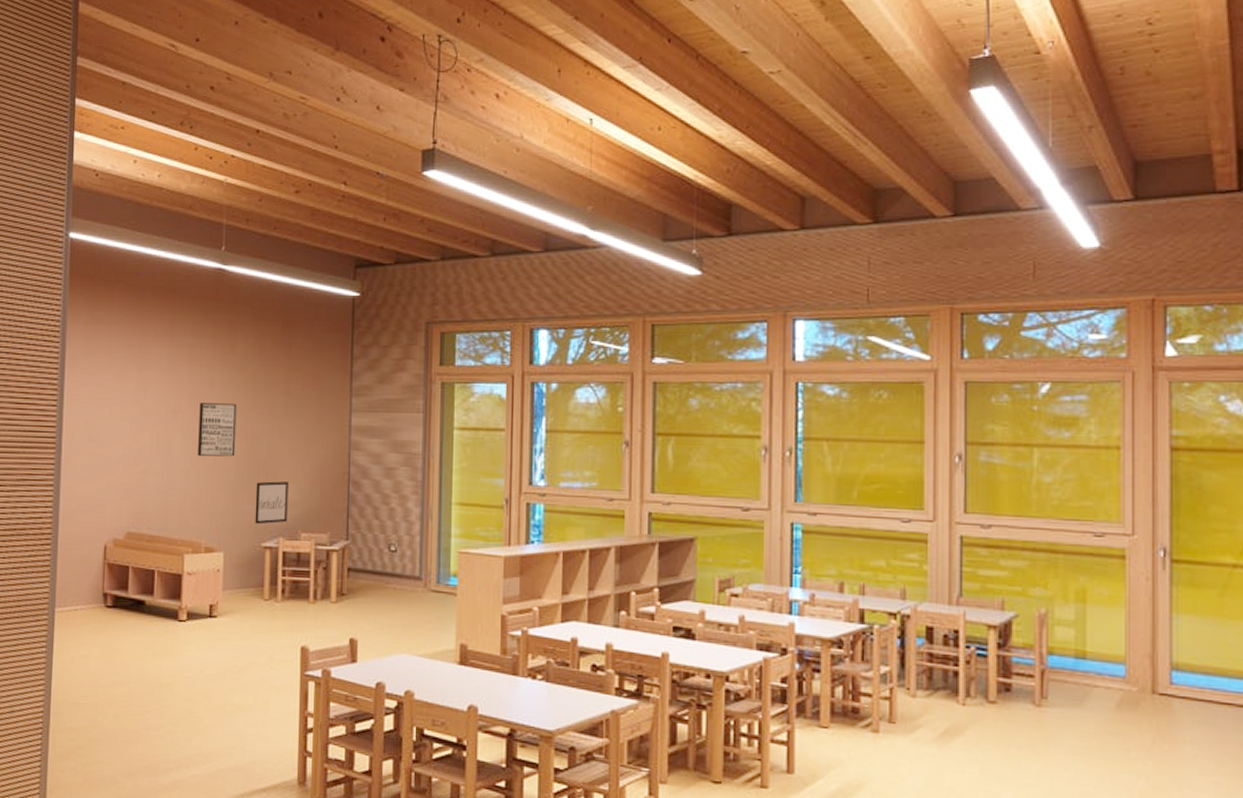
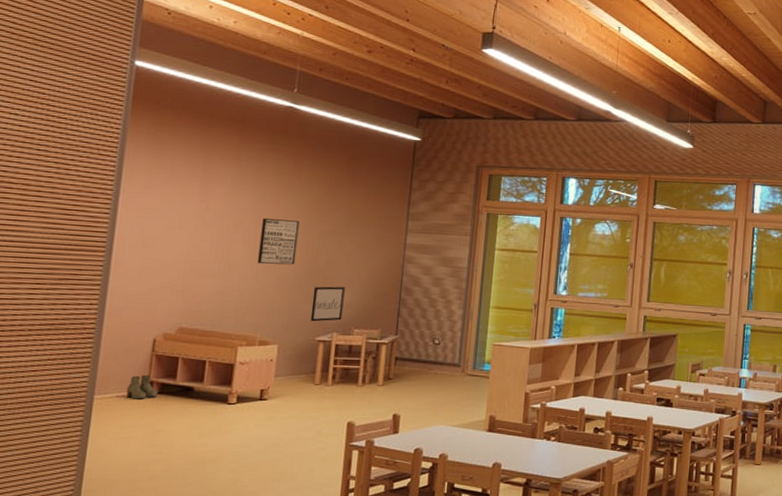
boots: none [83,585,112,614] -> present [125,374,158,399]

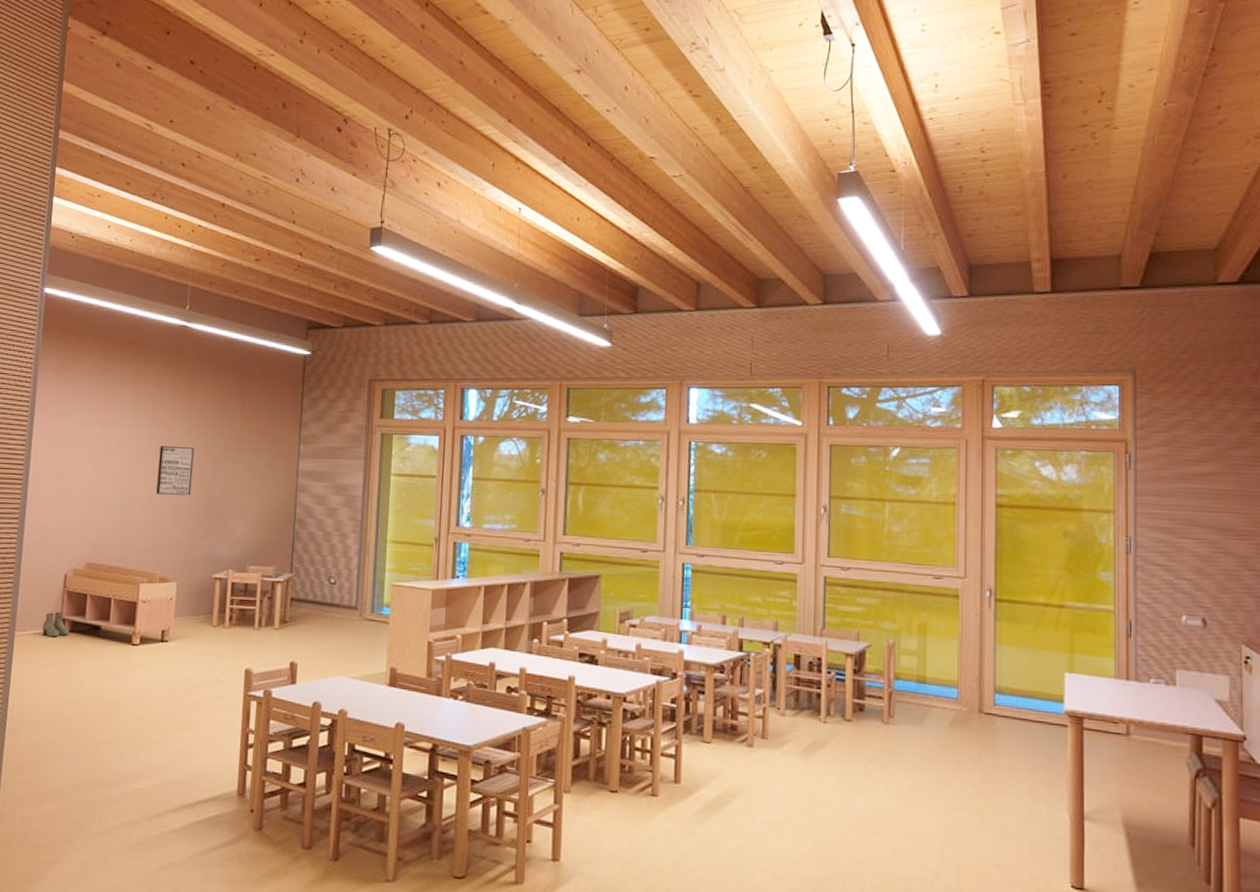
wall art: present [310,286,345,322] -> none [207,518,240,557]

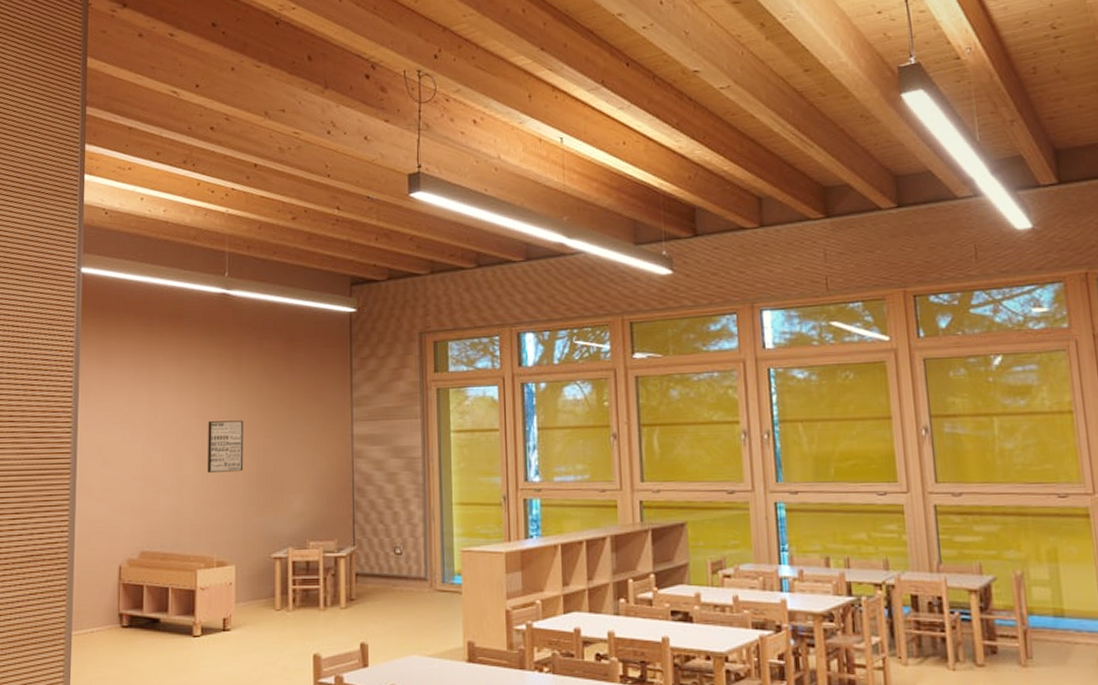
boots: present [42,611,70,637] -> none [99,606,128,634]

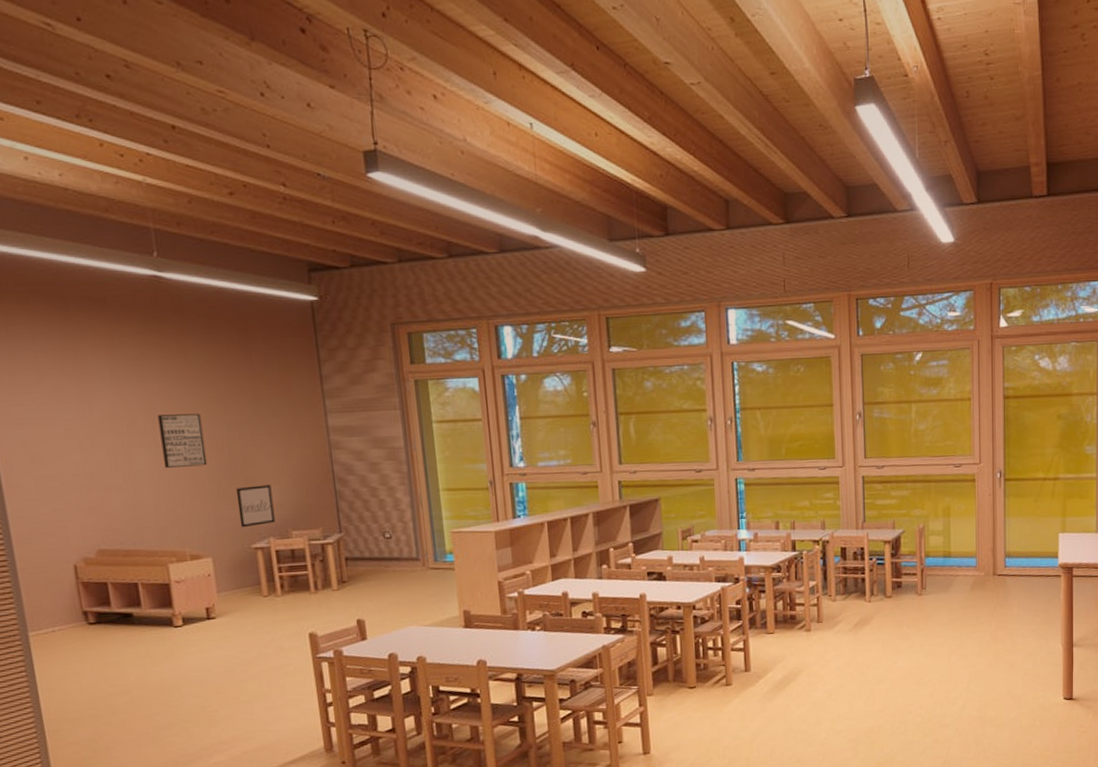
wall art: none [264,493,296,536] -> present [235,485,276,528]

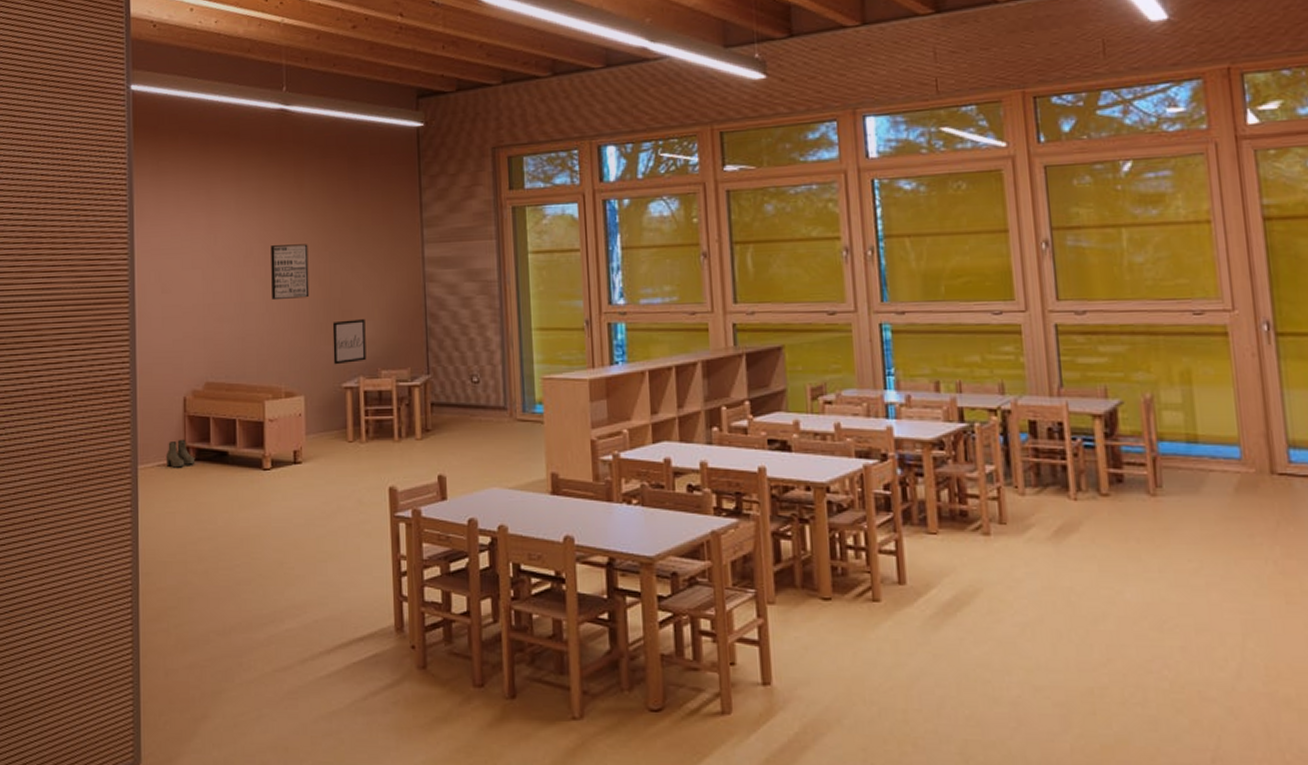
boots: none [60,604,97,632] -> present [166,439,196,468]

